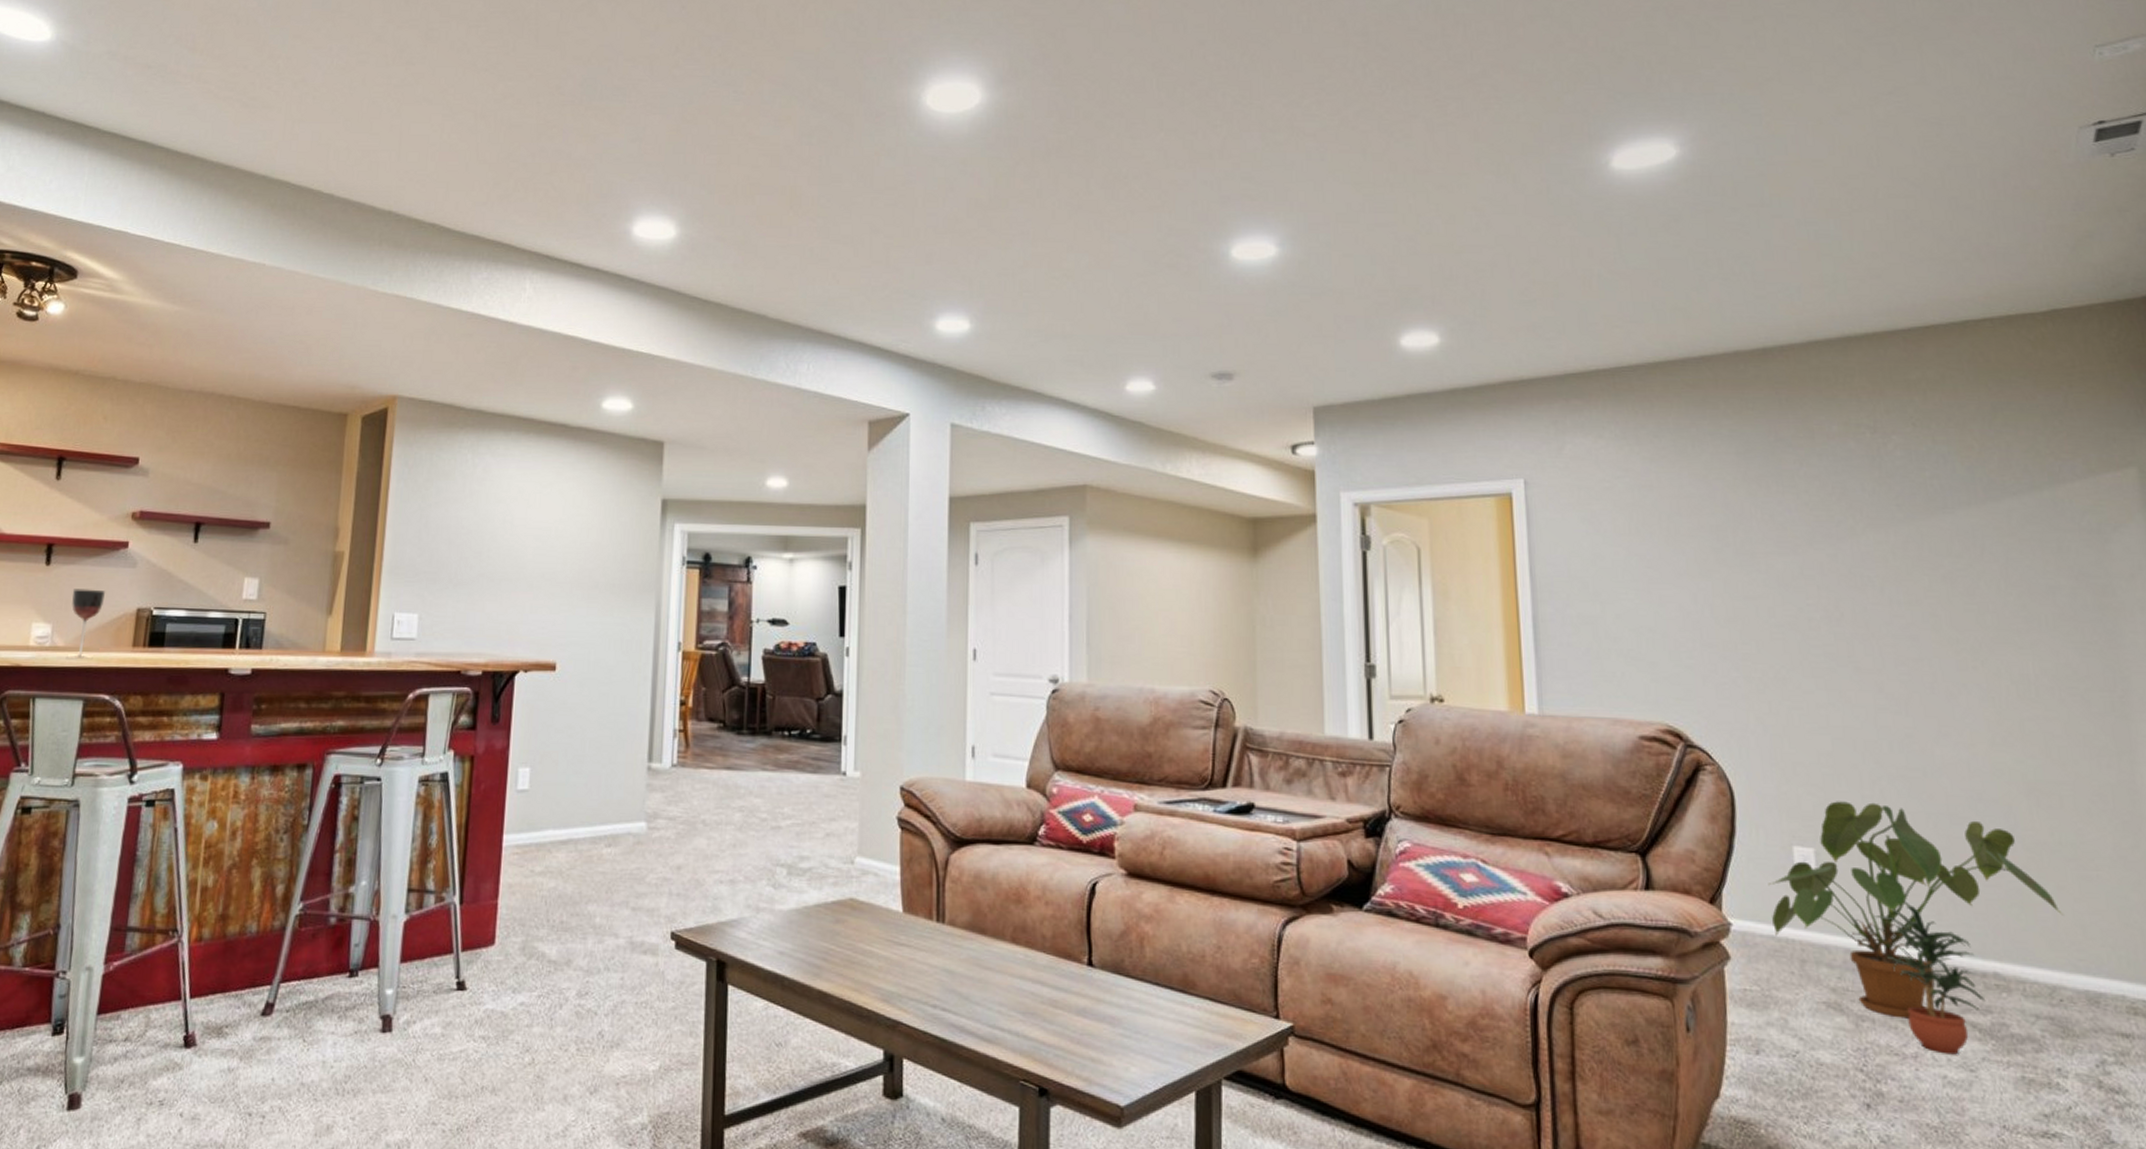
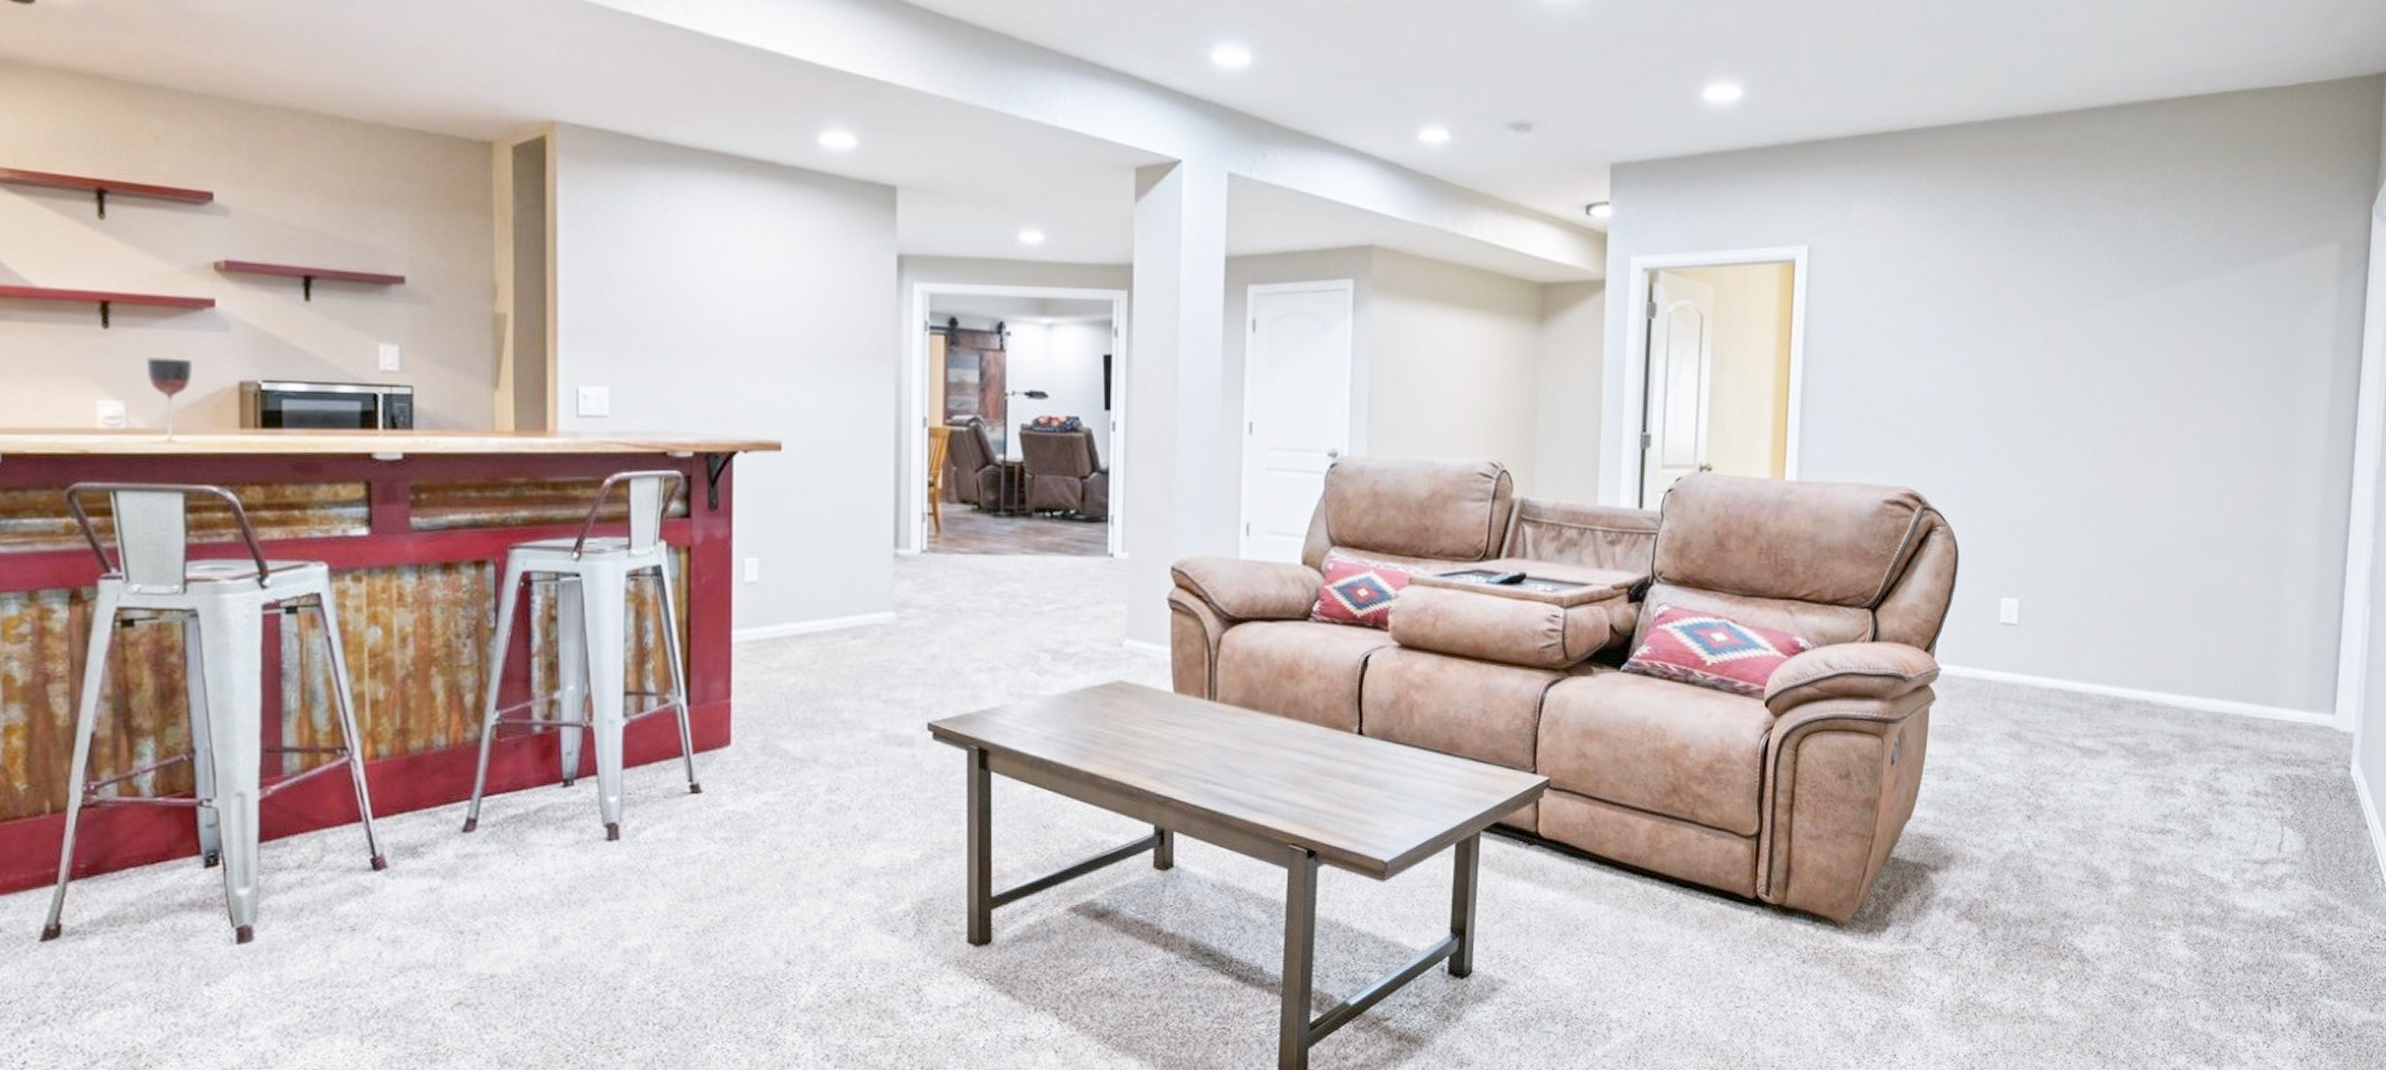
house plant: present [1768,801,2063,1019] -> none [1974,556,2207,743]
potted plant: present [1874,899,1986,1055] -> none [2058,641,2135,771]

